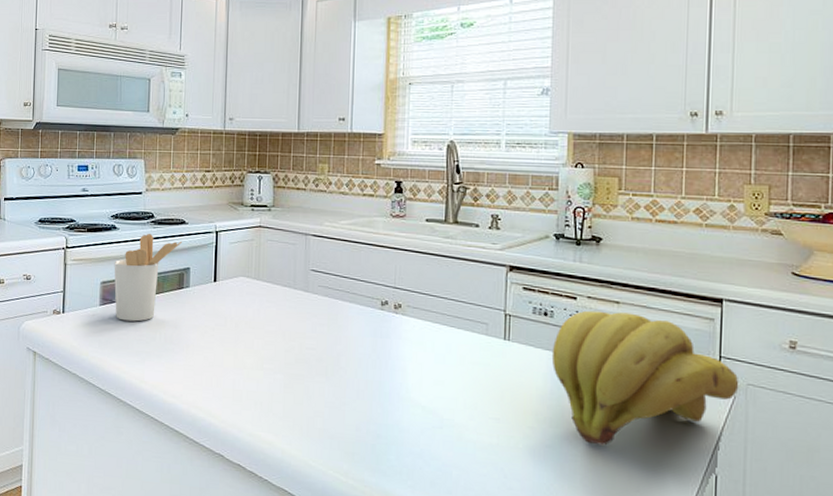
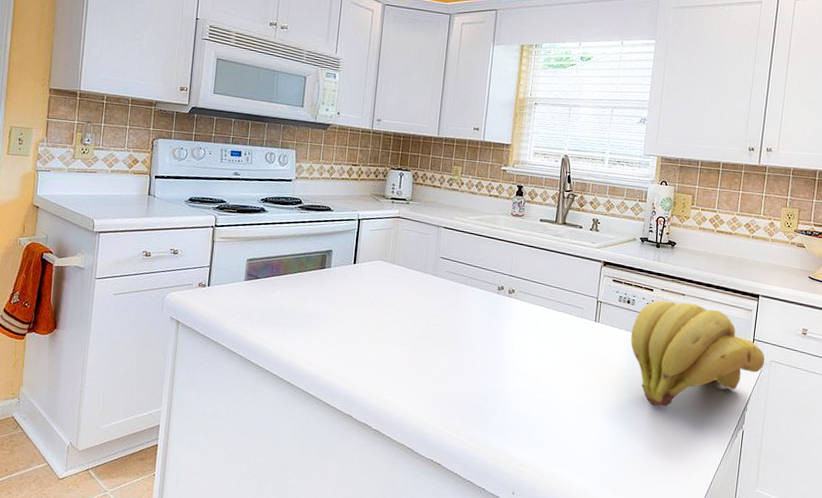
utensil holder: present [114,234,183,322] -> none [259,218,328,297]

